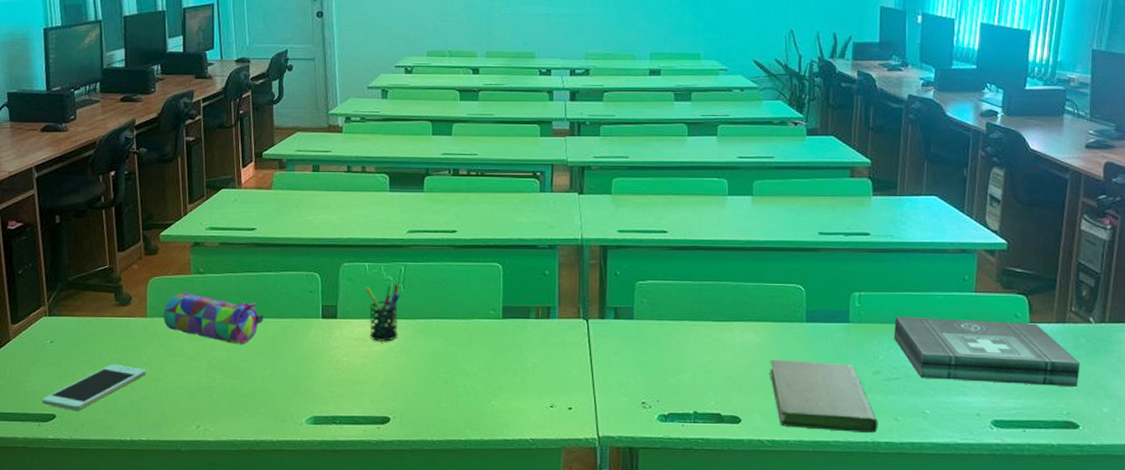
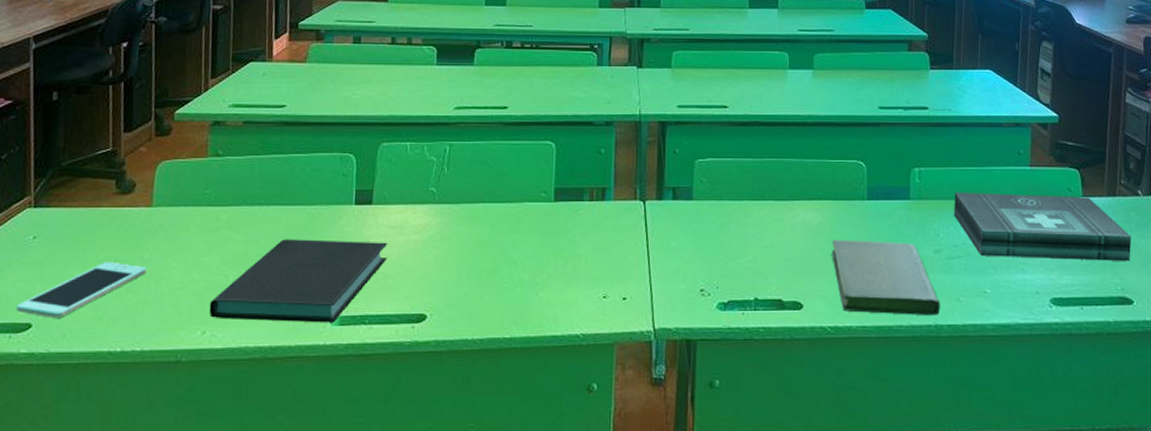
pencil case: present [163,291,264,345] -> none [171,176,290,236]
notebook: none [201,348,353,422] -> present [209,239,388,323]
pen holder: present [365,284,400,342] -> none [405,165,444,229]

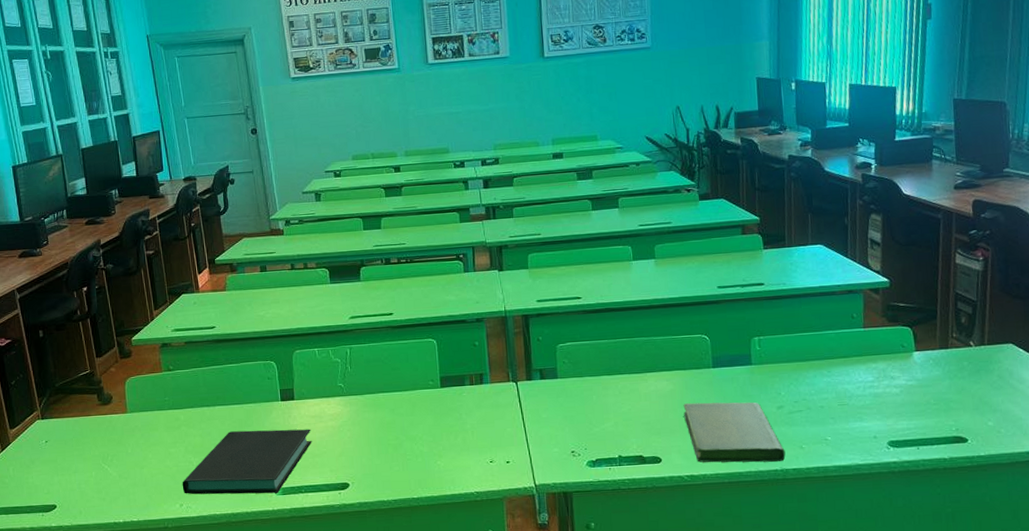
cell phone: present [16,261,147,318] -> none [43,456,132,500]
first aid kit: present [953,191,1132,261] -> none [792,351,965,409]

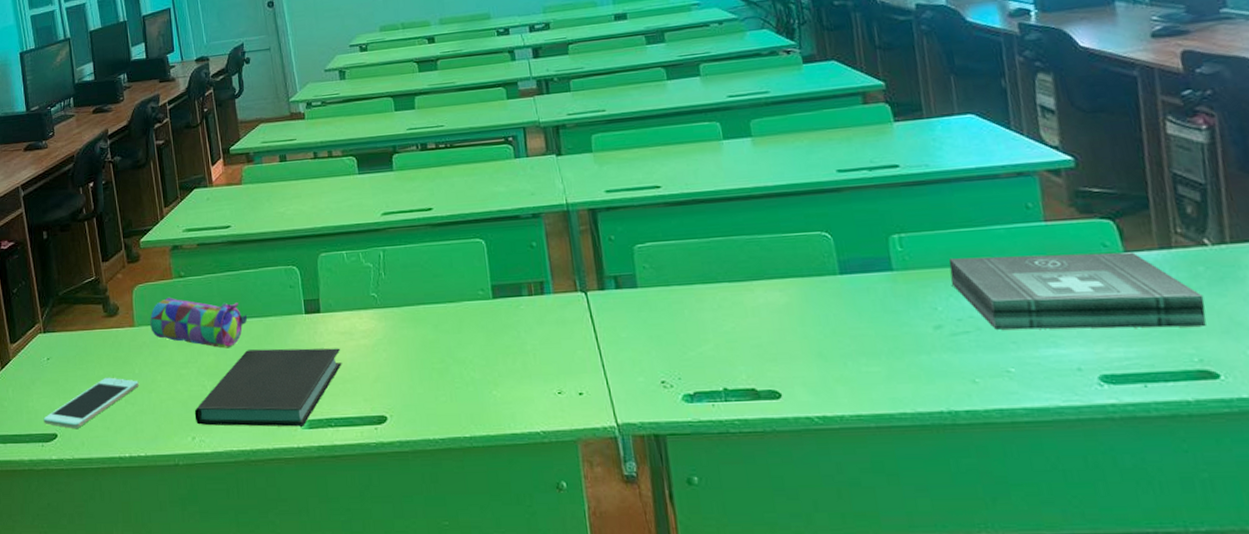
cell phone: none [43,456,132,500] -> present [43,377,139,429]
pencil case: none [141,387,230,431] -> present [150,297,248,349]
notebook: present [683,402,786,463] -> none [804,319,953,402]
first aid kit: none [792,351,965,409] -> present [948,252,1207,330]

